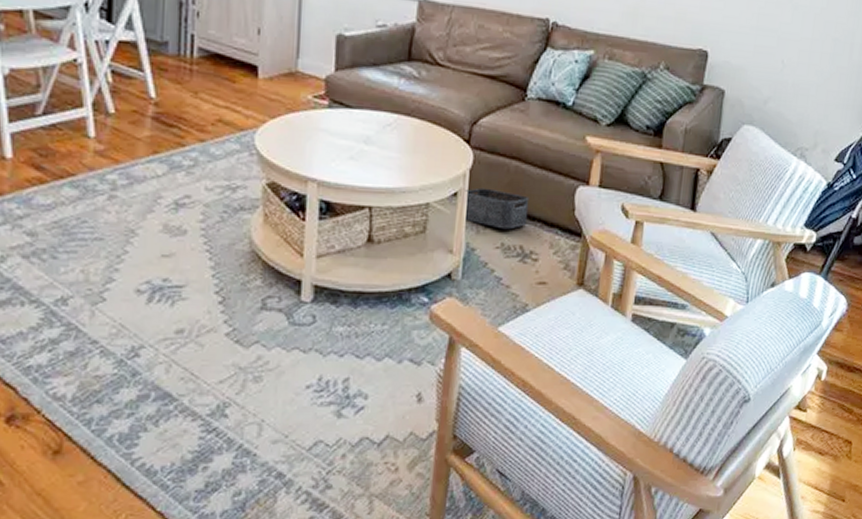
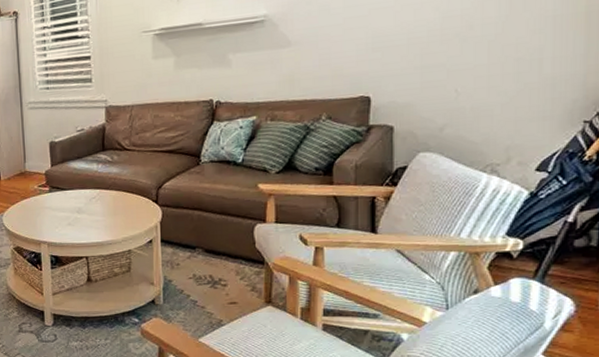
storage bin: present [465,187,530,230] -> none [158,234,214,264]

